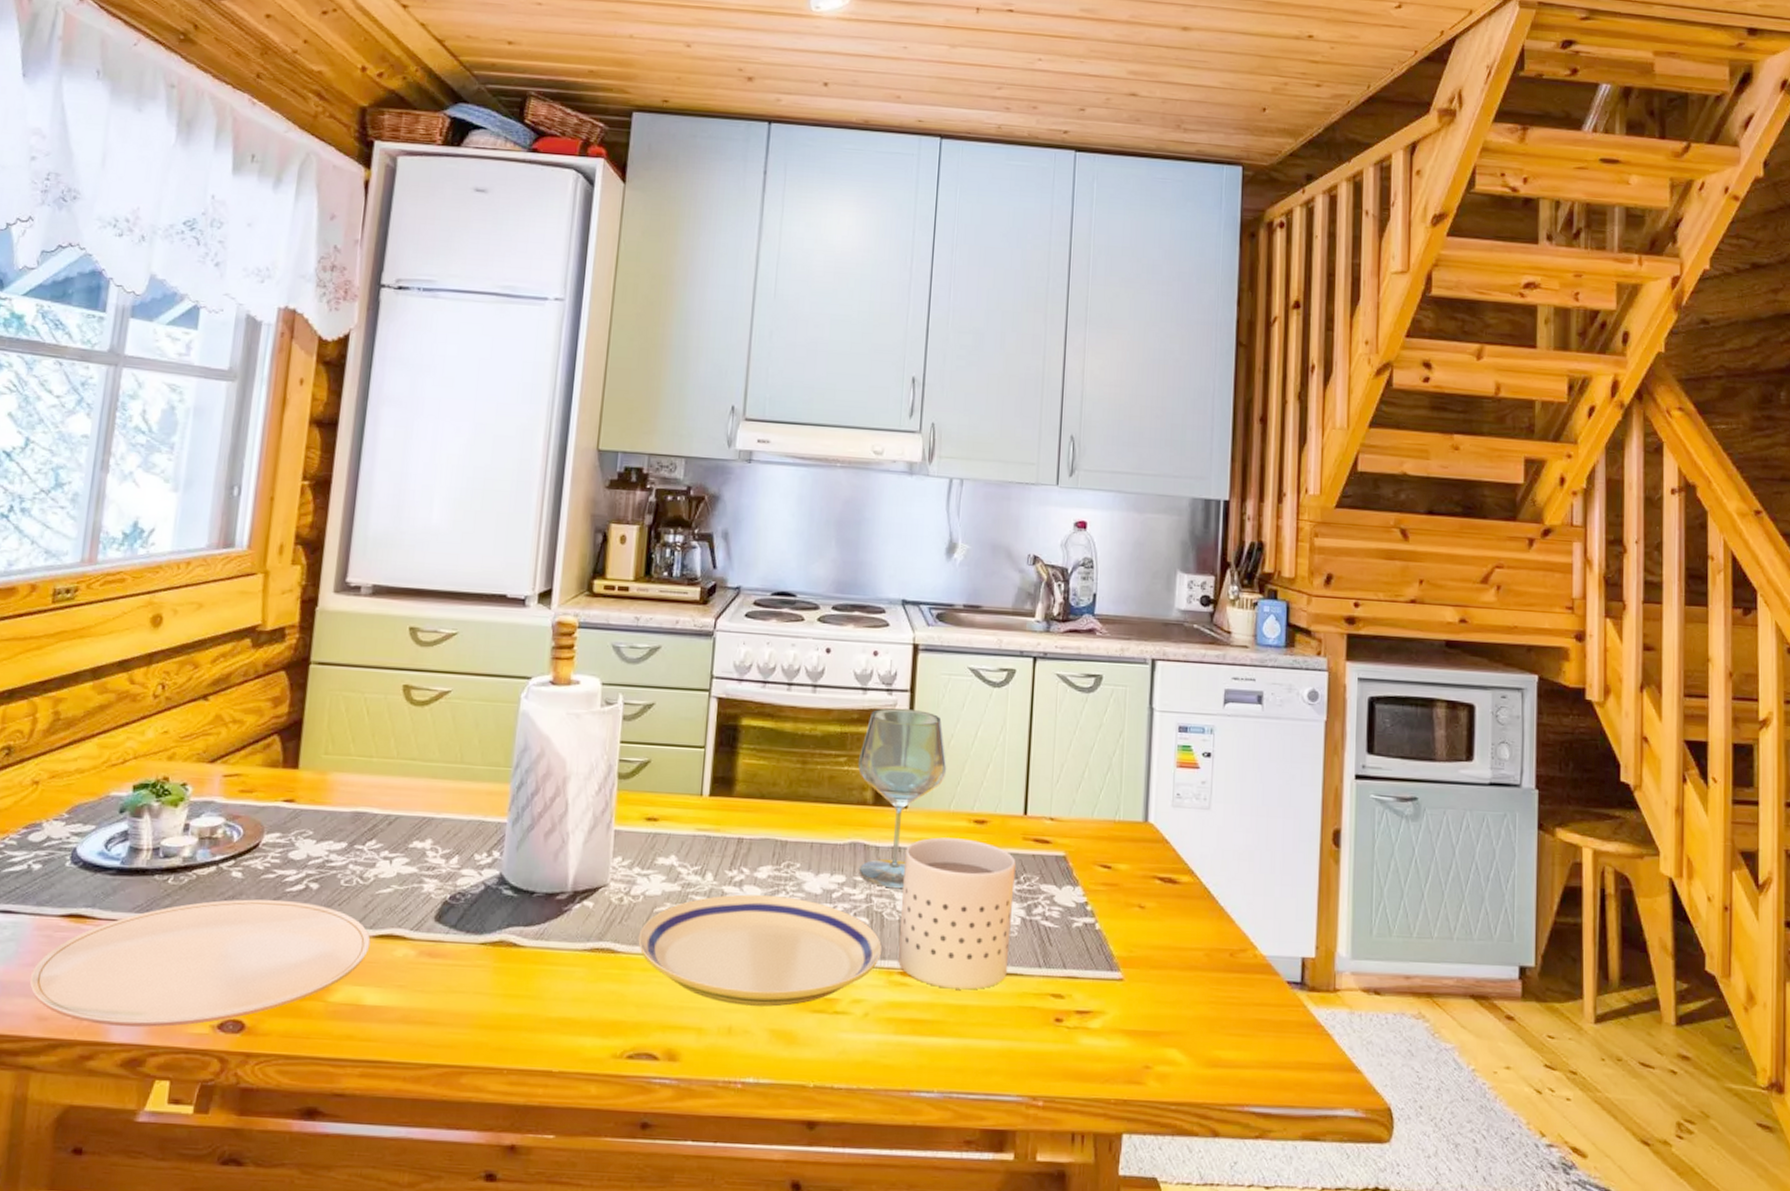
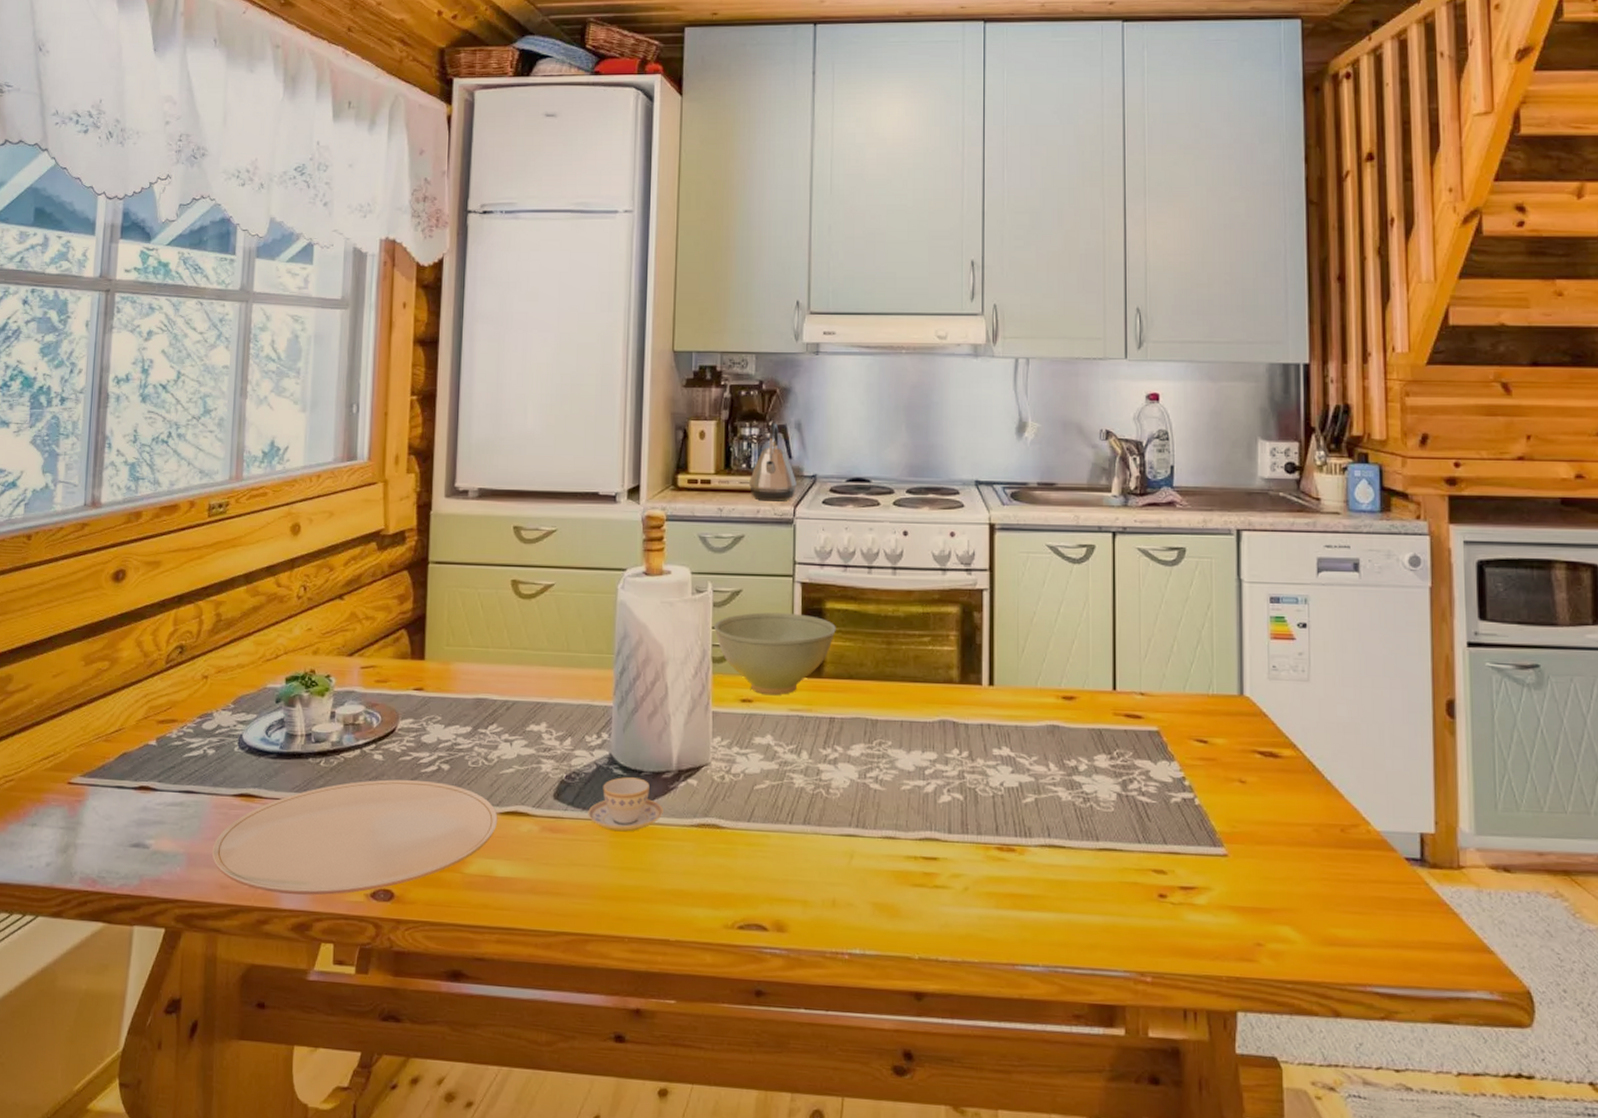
teacup: none [471,897,555,957] -> present [588,776,663,832]
bowl: none [621,727,751,814] -> present [713,612,836,695]
plate: present [638,894,882,1007] -> none [741,772,977,881]
kettle: none [668,529,720,613] -> present [748,422,797,501]
wine glass: present [857,708,947,889] -> none [941,587,1031,765]
mug: present [898,837,1016,990] -> none [995,714,1108,865]

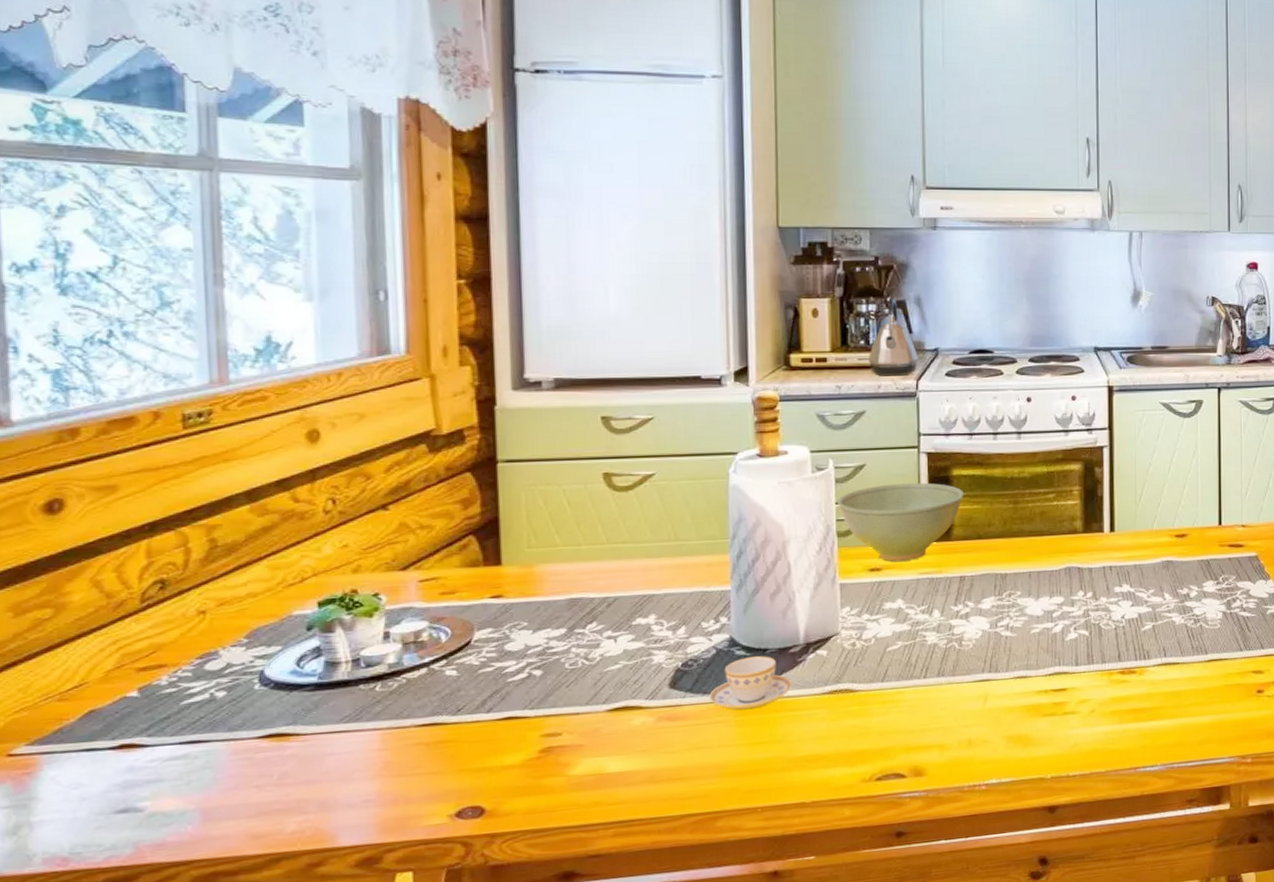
plate: present [211,779,498,895] -> none [235,689,606,833]

